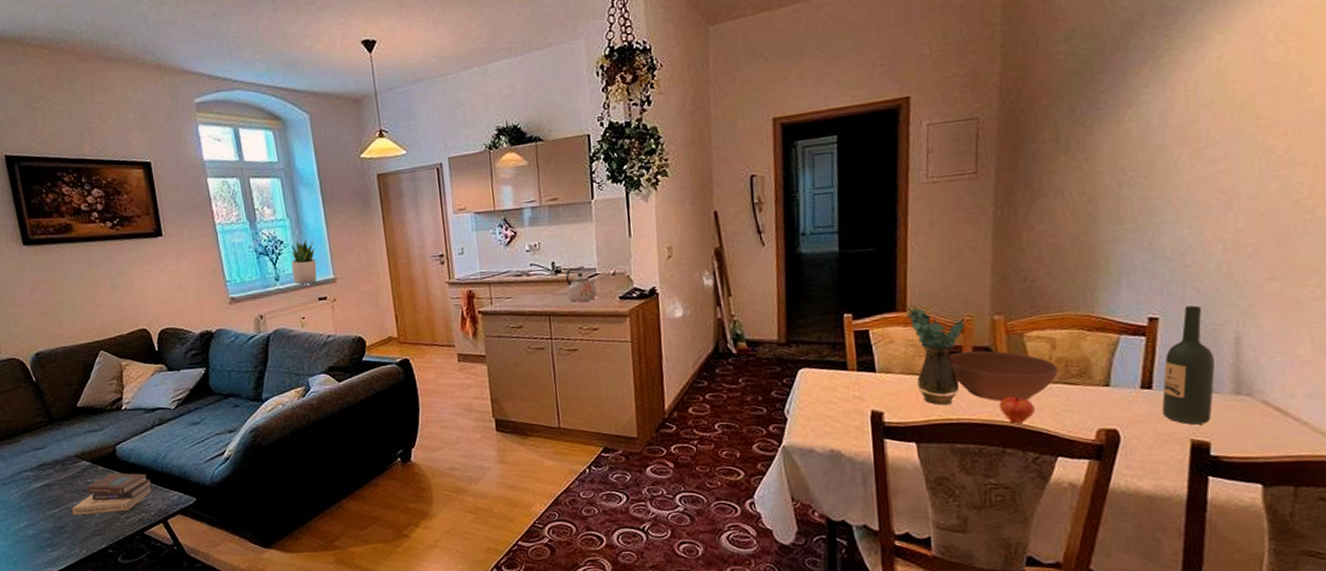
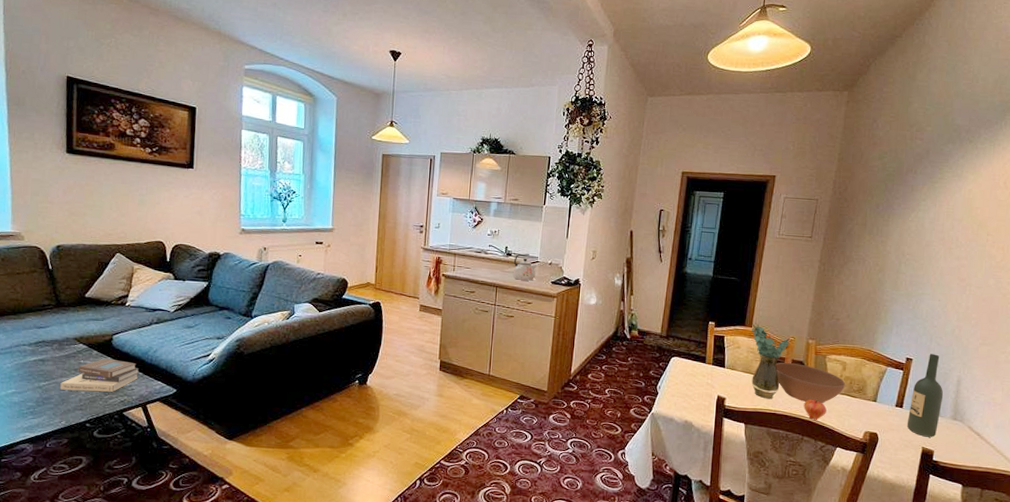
planter: present [291,238,317,285] -> none [298,193,322,230]

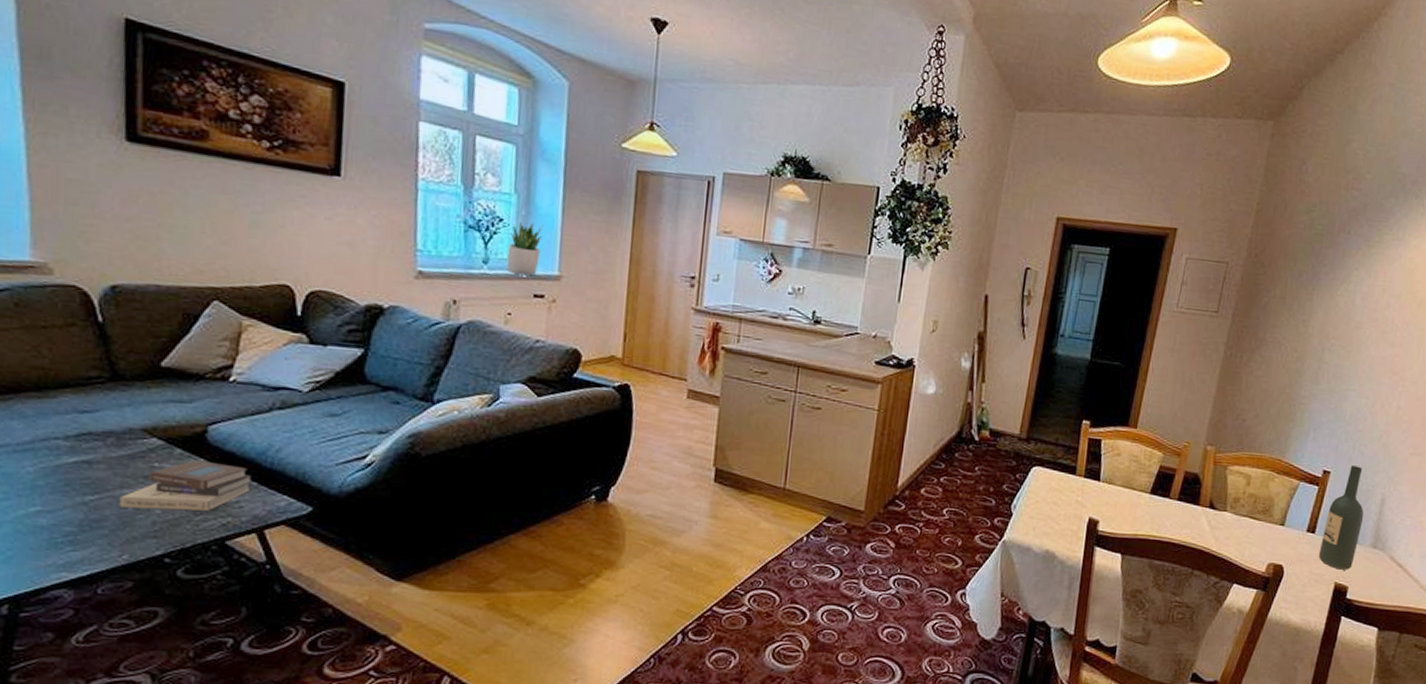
planter: none [298,193,322,230] -> present [506,222,544,277]
kettle: present [513,253,537,281] -> none [821,321,855,359]
vase: present [751,323,790,399] -> none [1132,423,1183,523]
bowl: present [776,362,845,404] -> none [1164,474,1248,528]
fruit: present [804,399,827,420] -> none [1196,522,1224,549]

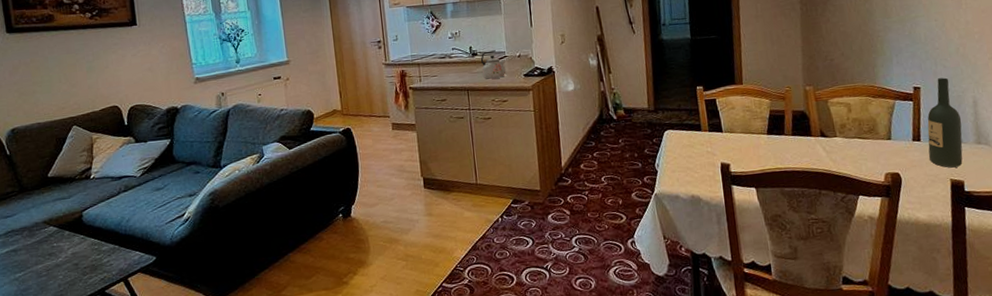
books: present [119,460,253,511] -> none [36,236,115,278]
planter: present [506,222,544,277] -> none [250,27,273,67]
kettle: none [821,321,855,359] -> present [480,50,506,79]

